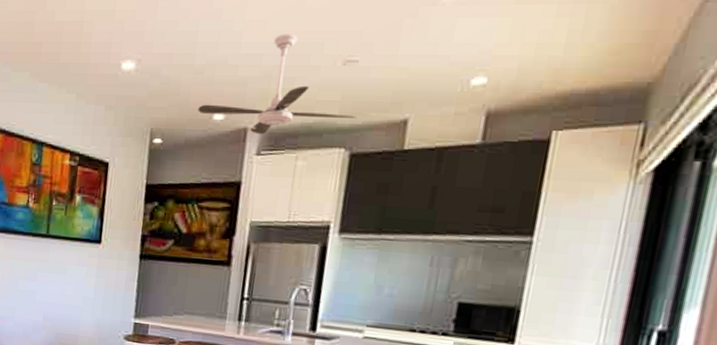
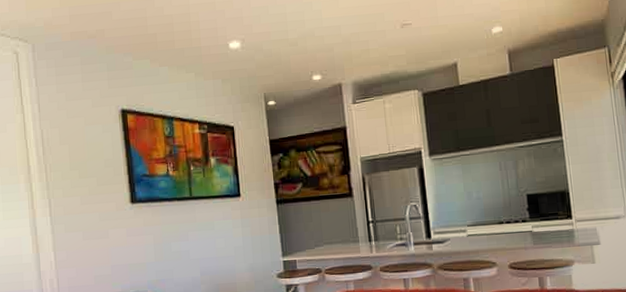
ceiling fan: present [198,34,357,135] -> none [299,8,420,88]

